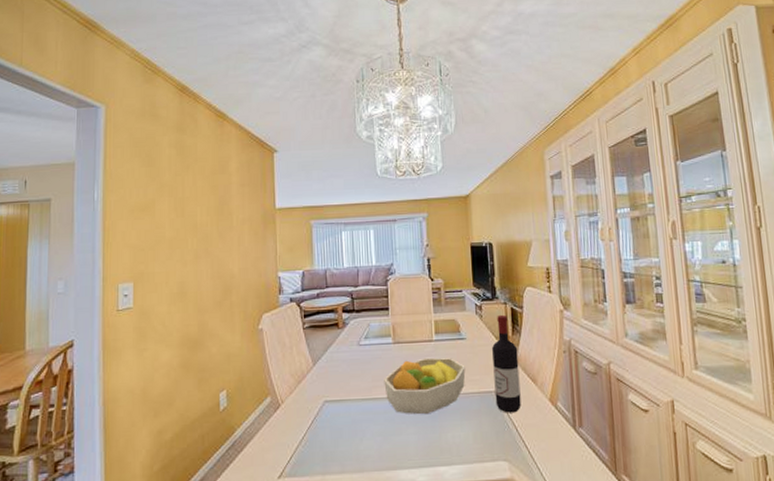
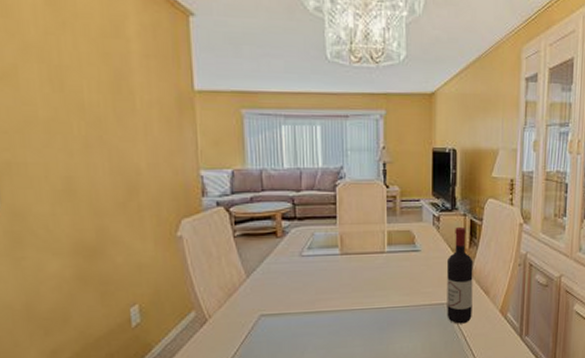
fruit bowl: present [384,357,466,415] -> none [329,269,418,327]

